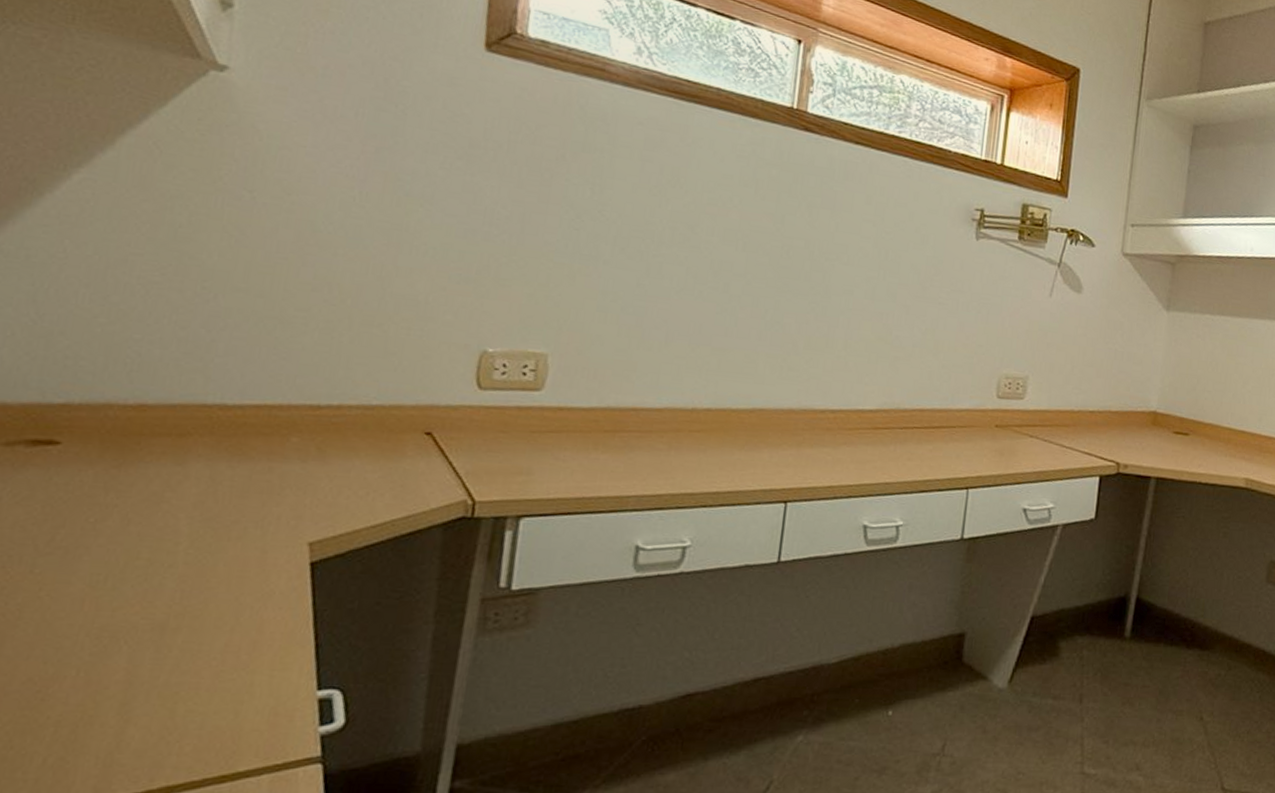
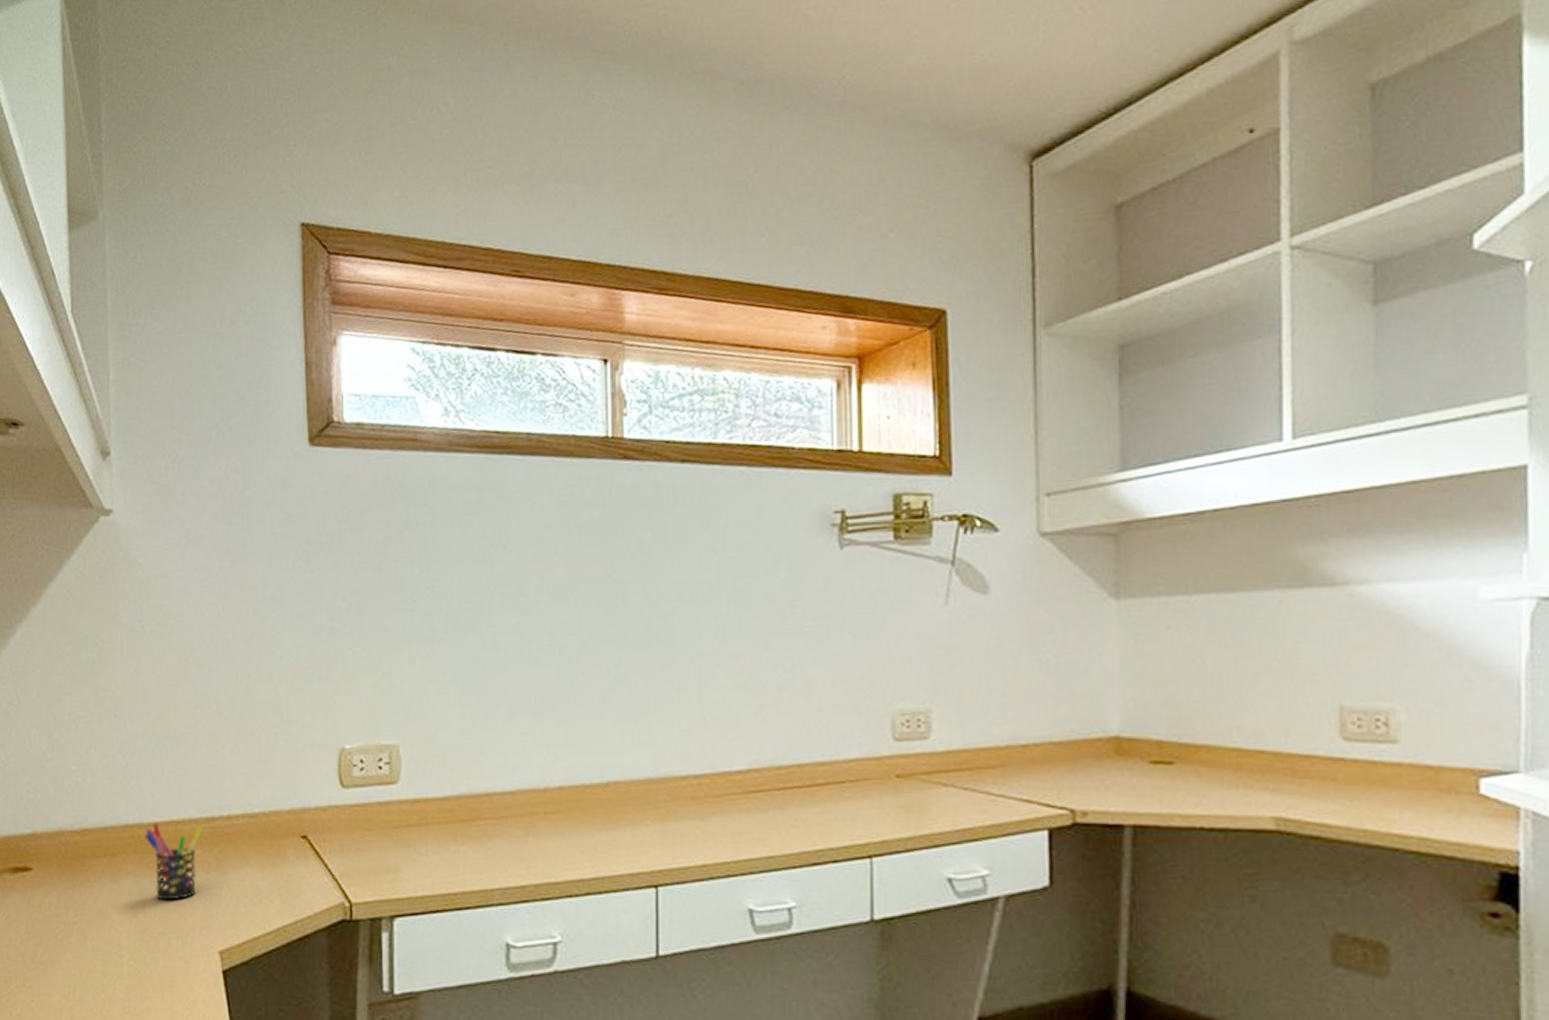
pen holder: none [226,405,305,488] -> present [144,823,203,901]

